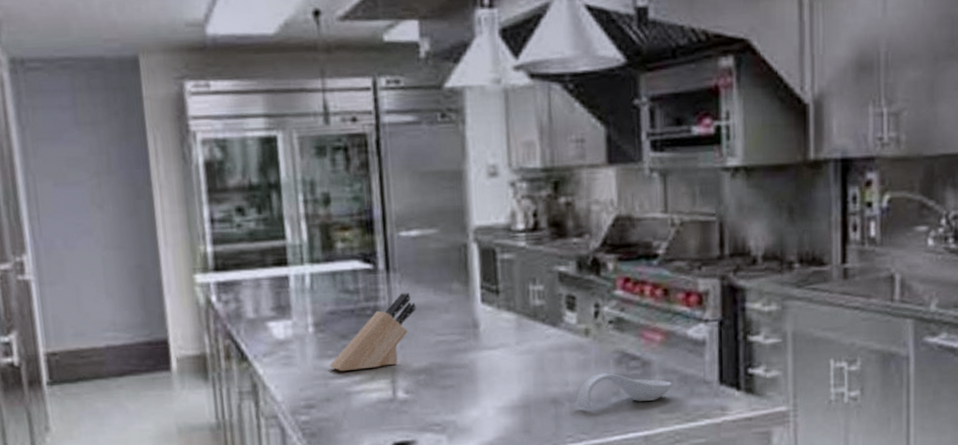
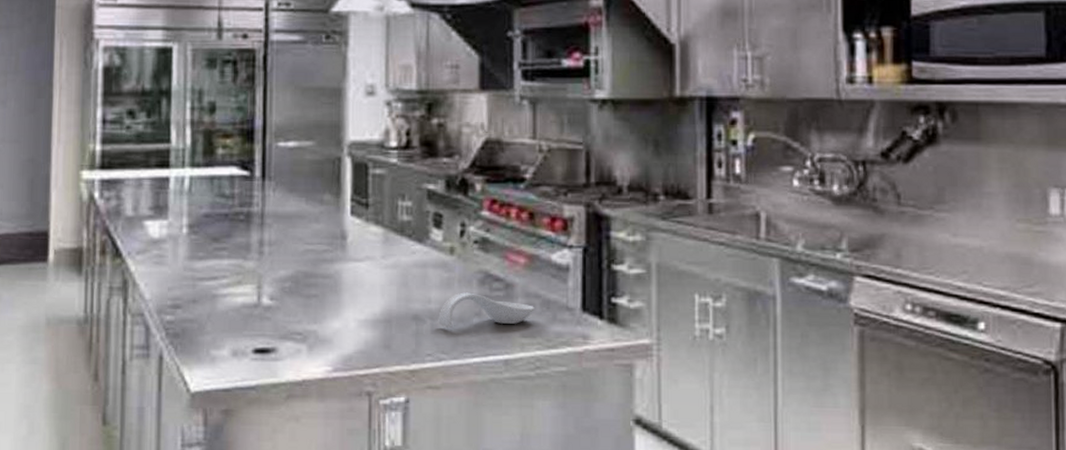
knife block: present [329,293,416,372] -> none [199,201,288,274]

